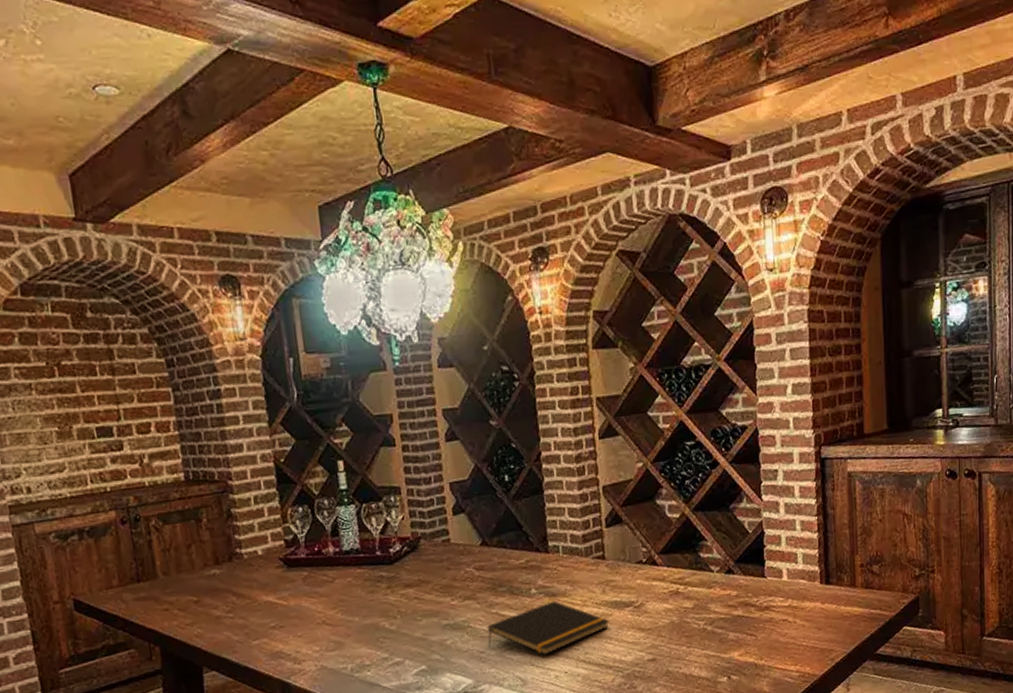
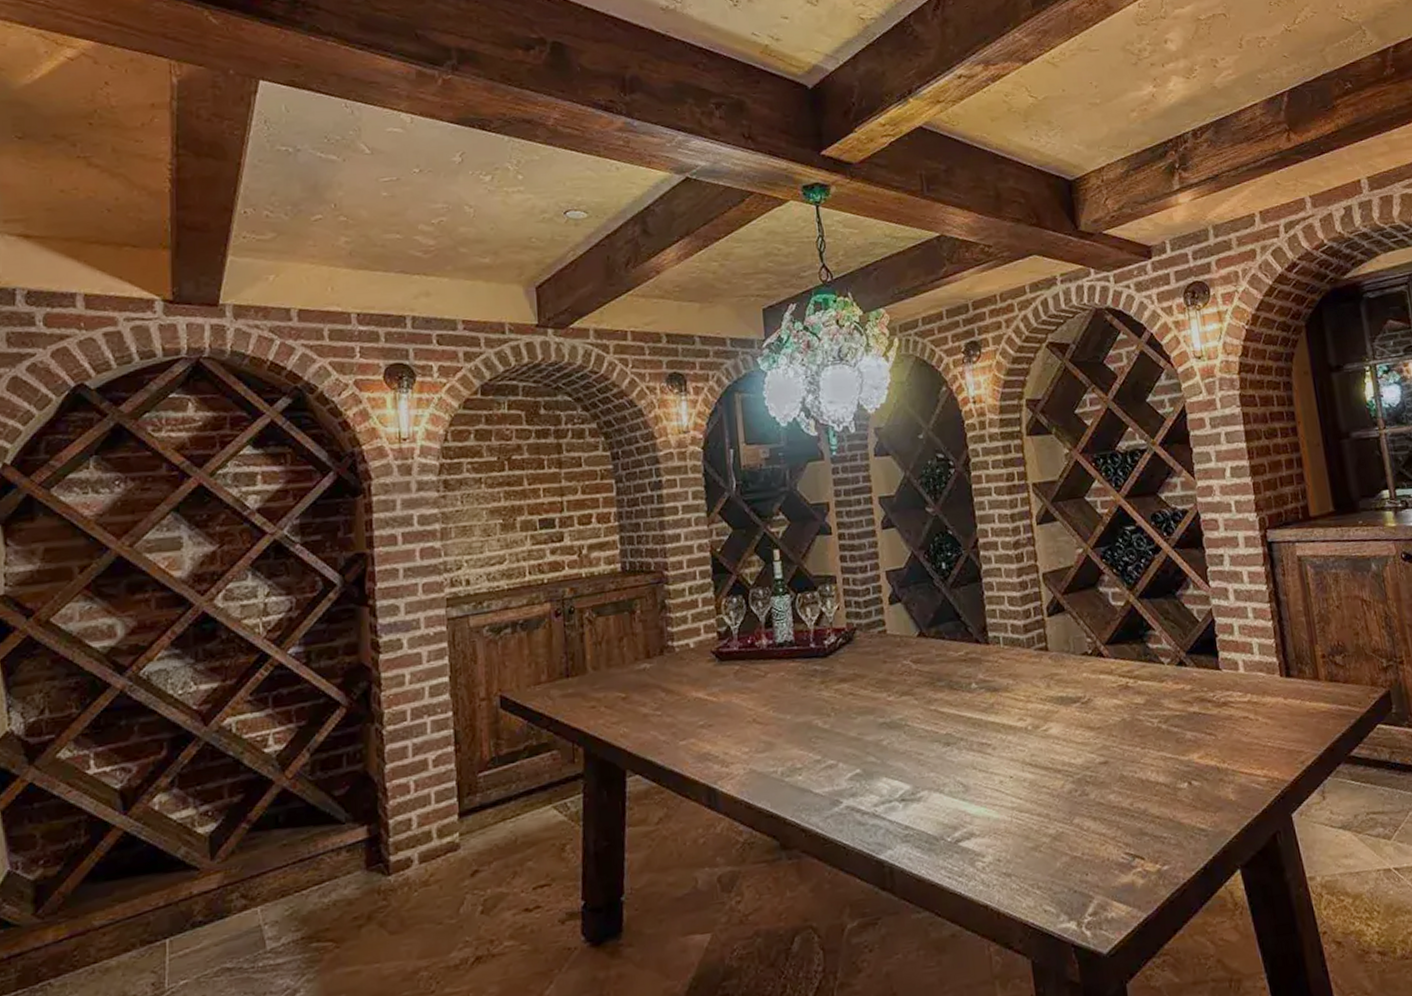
notepad: present [487,600,610,656] -> none [926,696,1056,758]

